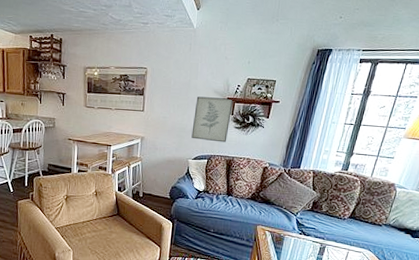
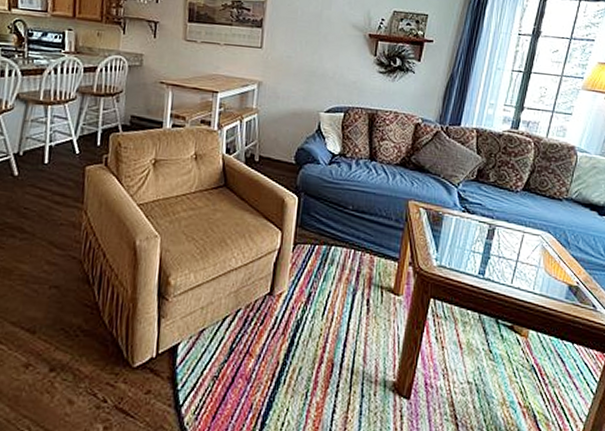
wall art: present [191,96,233,143] -> none [323,31,376,91]

